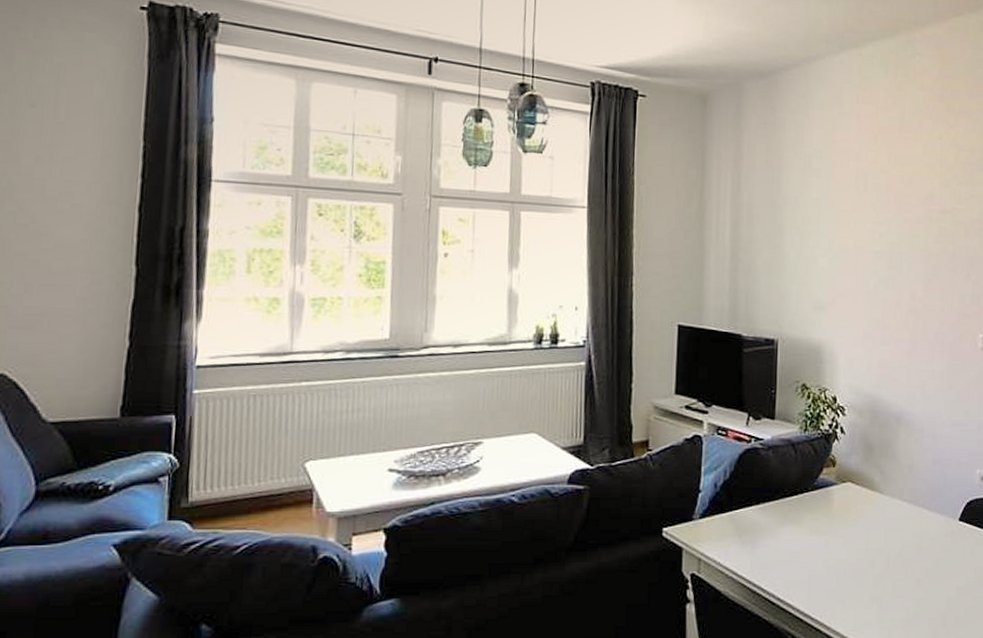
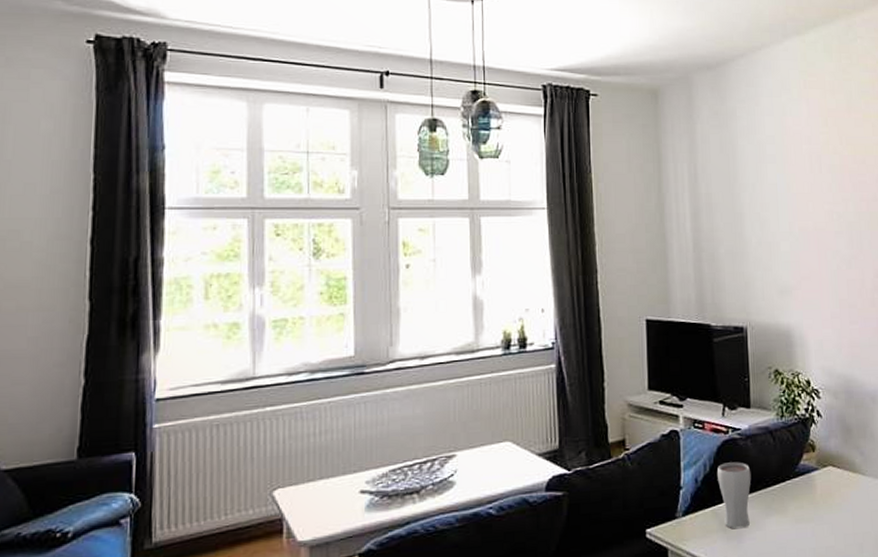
drinking glass: none [737,471,770,535] -> present [717,462,751,529]

